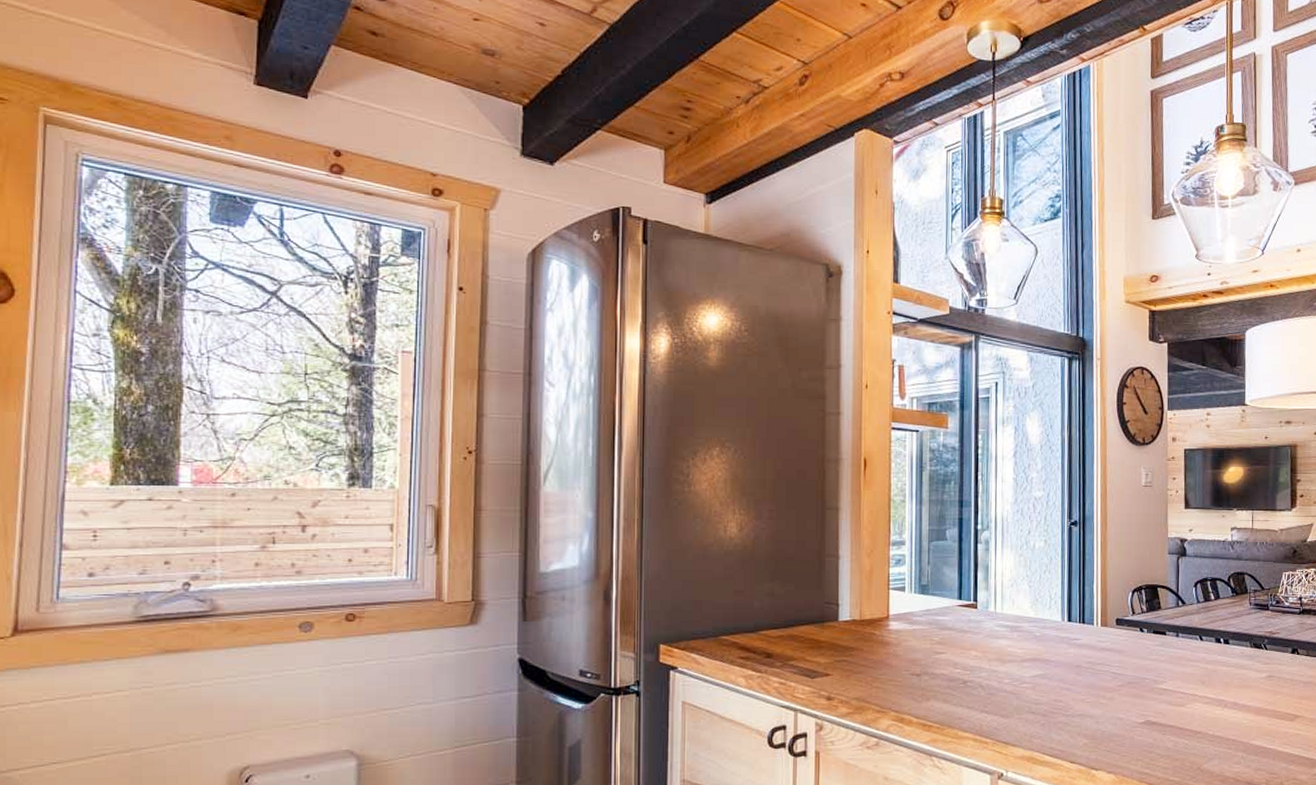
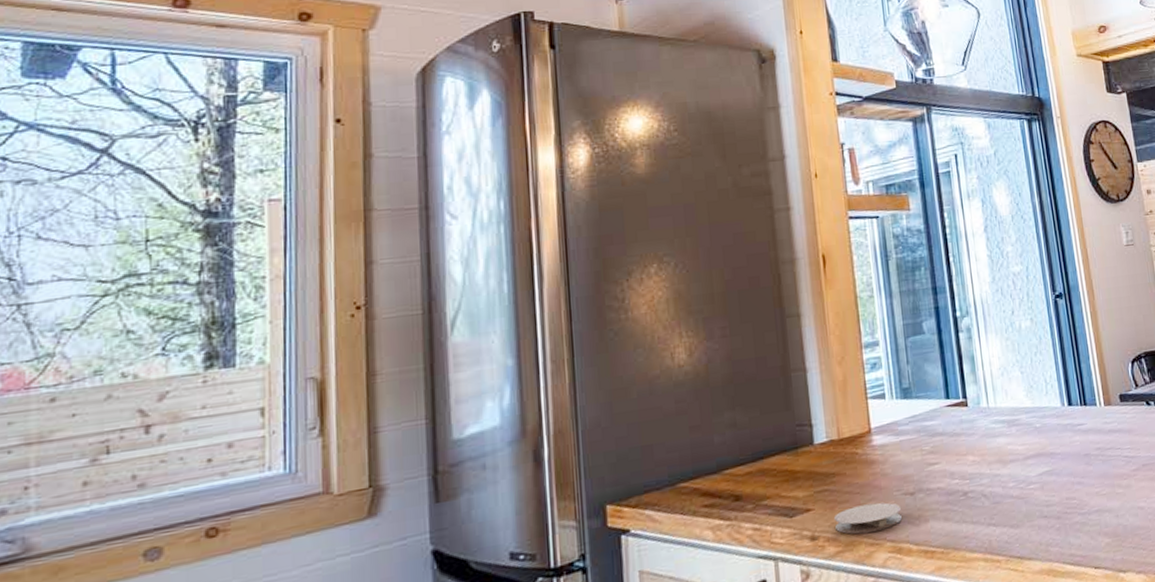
coaster: none [849,678,908,701] -> present [835,502,903,534]

